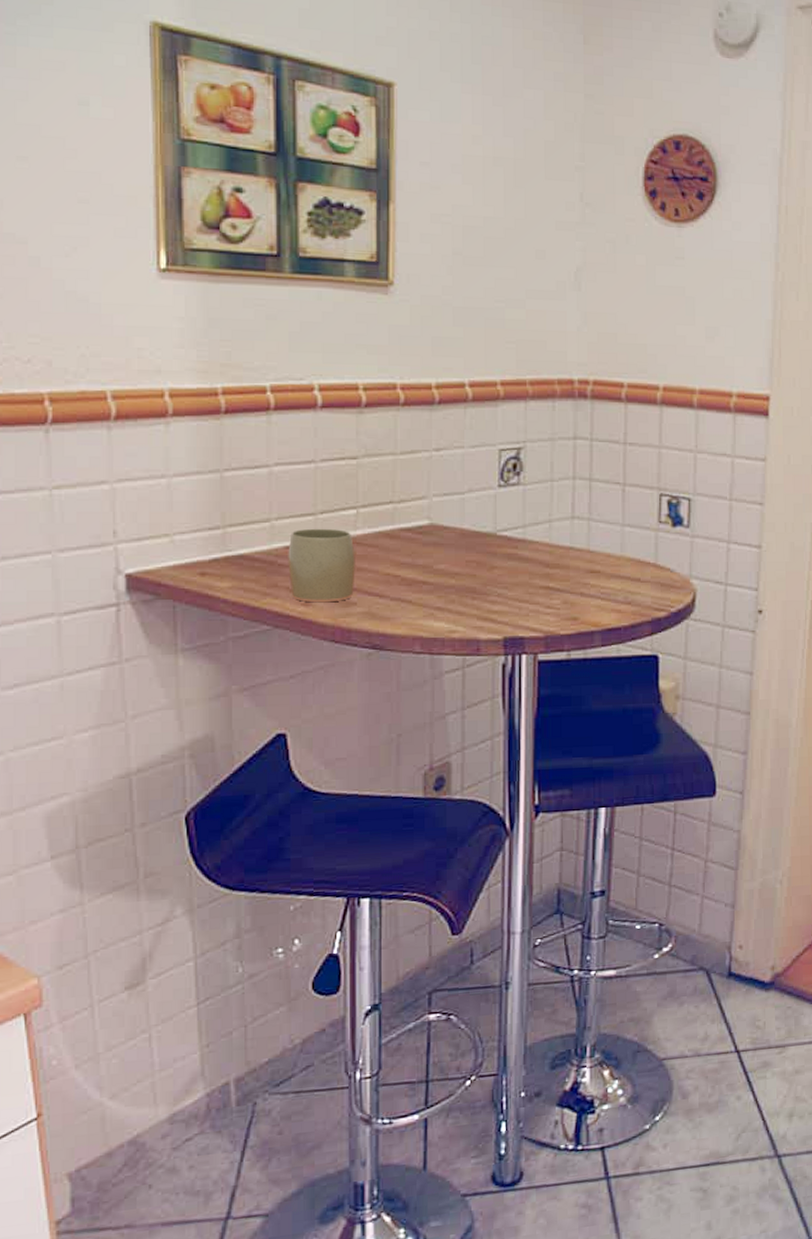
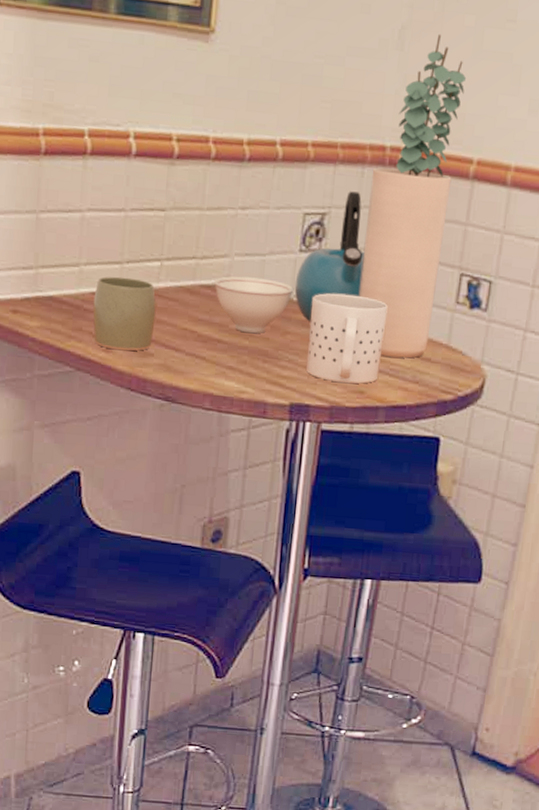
bowl: none [414,516,497,571] -> present [214,276,294,333]
kettle: none [497,425,564,555] -> present [294,191,365,322]
mug: none [515,524,593,612] -> present [305,293,388,384]
vase: none [561,273,644,581] -> present [358,33,467,358]

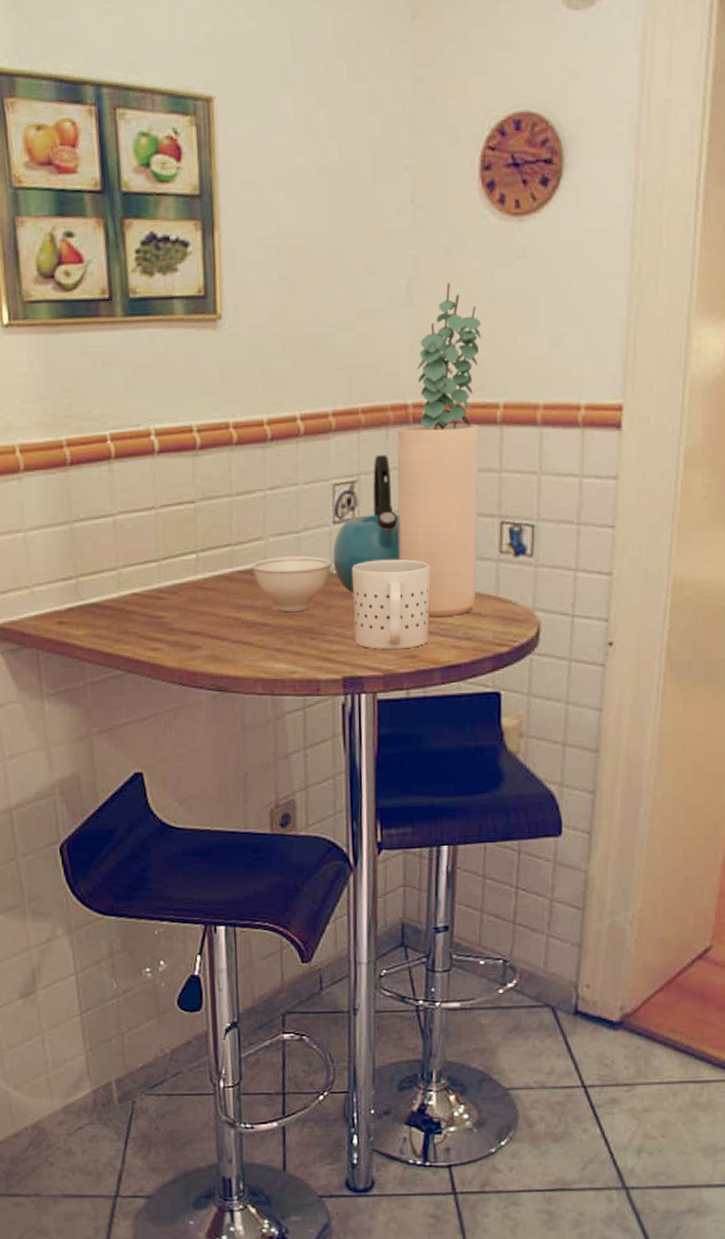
mug: present [93,276,156,352] -> none [135,574,198,648]

